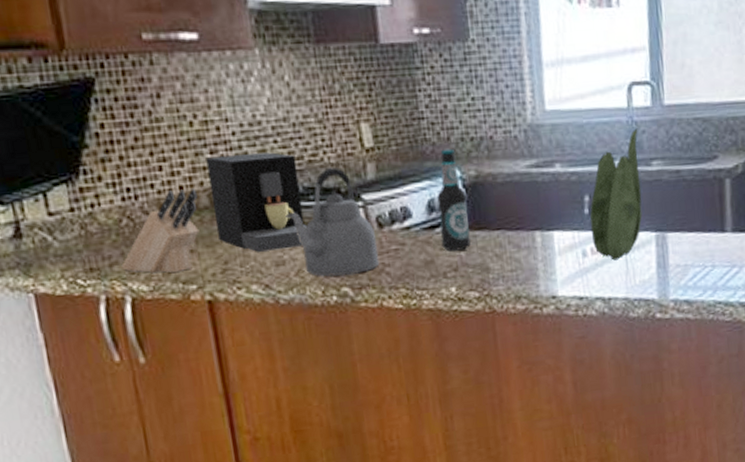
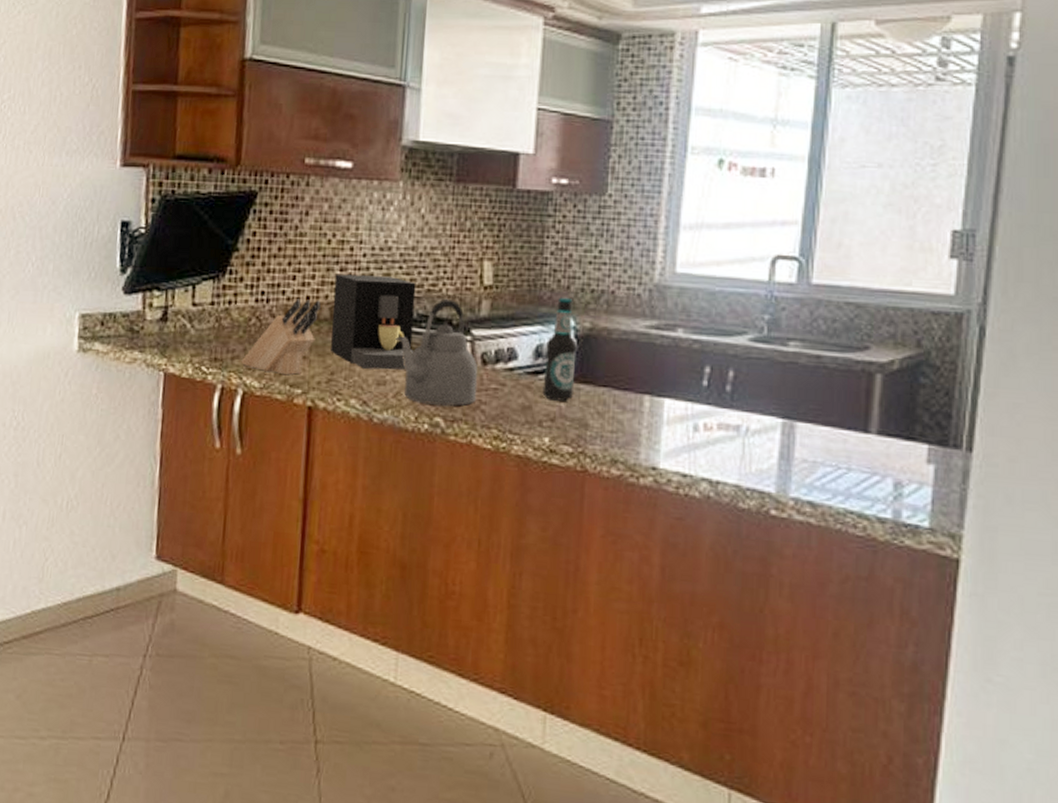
plant: present [590,128,643,261] -> none [707,304,777,442]

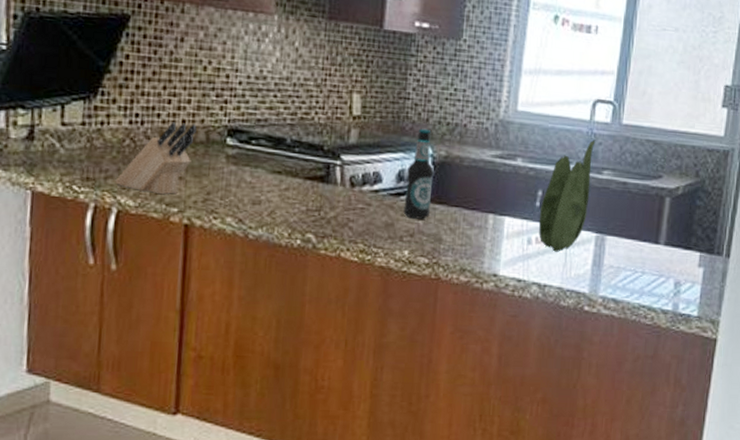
coffee maker: present [331,274,416,370] -> none [207,99,290,191]
kettle: present [396,299,478,406] -> none [270,127,347,224]
plant: none [707,304,777,442] -> present [538,139,596,252]

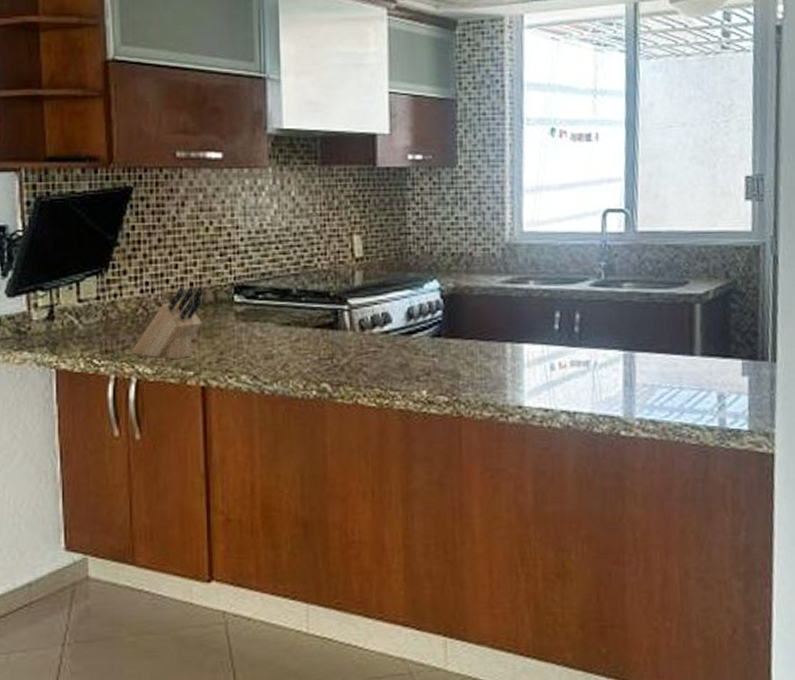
bottle: present [403,128,434,219] -> none [416,262,444,356]
plant: present [538,139,596,252] -> none [559,252,612,376]

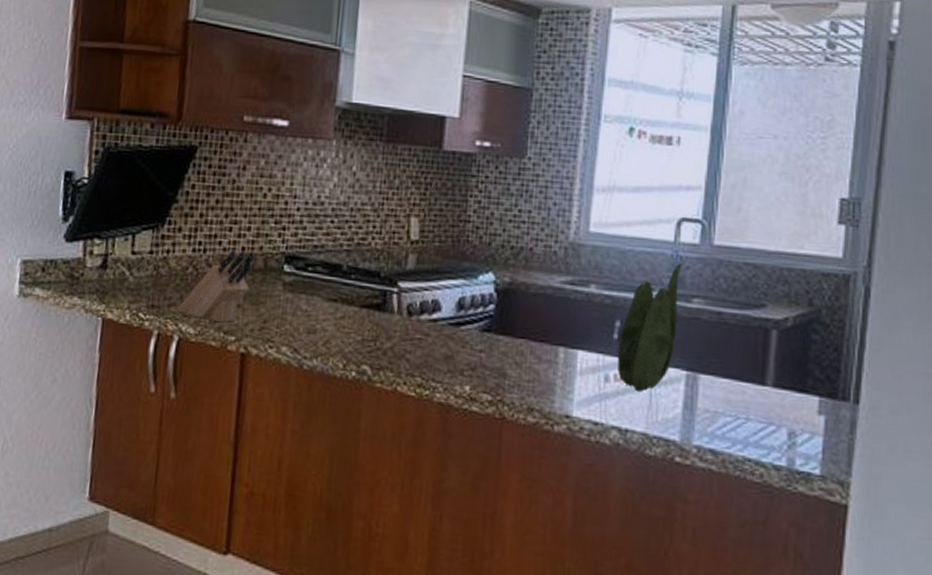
plant: none [559,252,612,376] -> present [617,263,682,392]

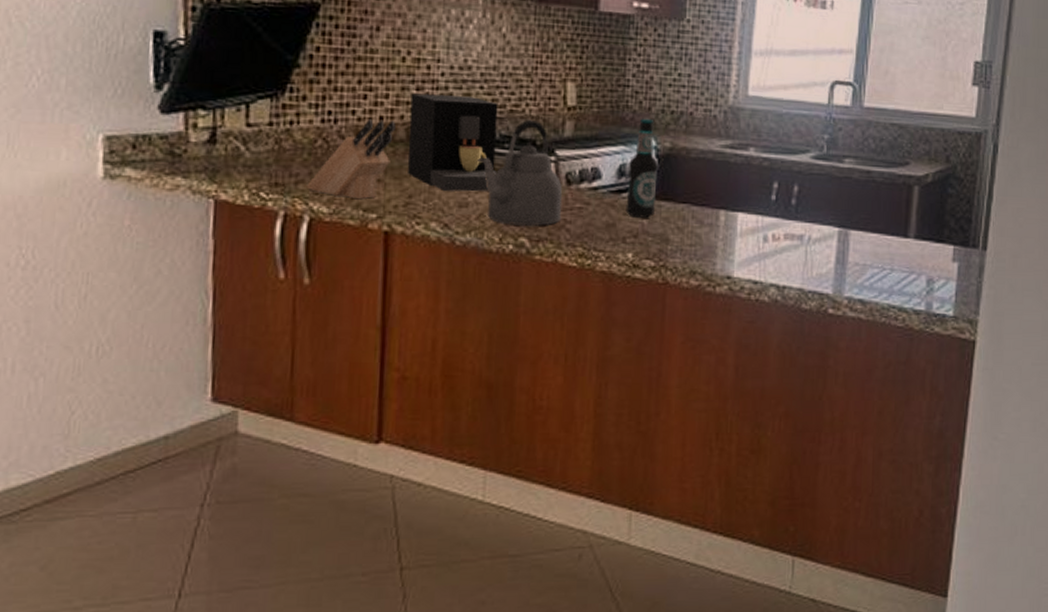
coffee maker: none [264,226,347,319] -> present [408,93,498,192]
kettle: none [326,253,404,355] -> present [478,120,563,226]
bottle: none [464,253,497,352] -> present [625,118,658,218]
plant: present [617,263,682,392] -> none [775,125,835,250]

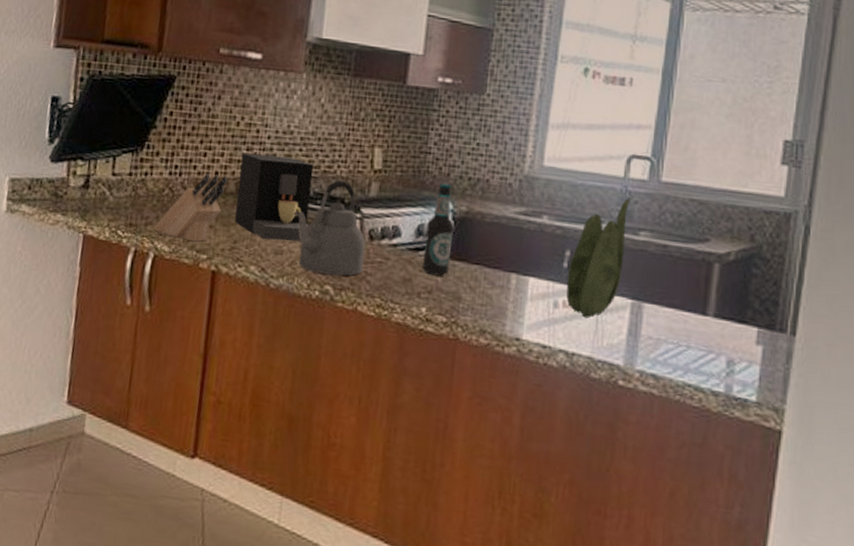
plant: none [775,125,835,250] -> present [566,198,631,319]

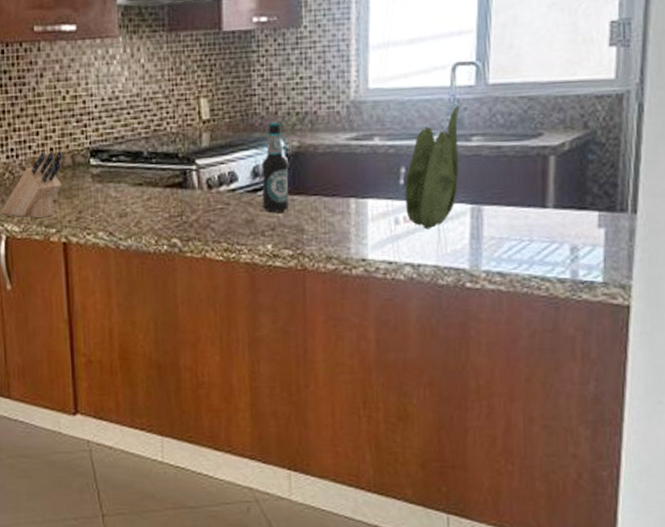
coffee maker: present [235,153,314,242] -> none [72,122,148,205]
kettle: present [293,180,366,277] -> none [131,136,206,229]

